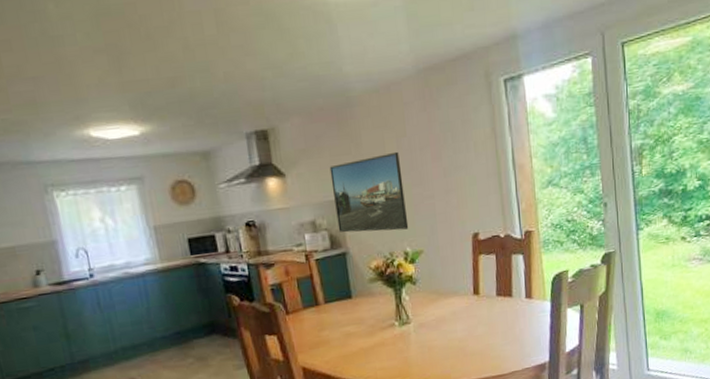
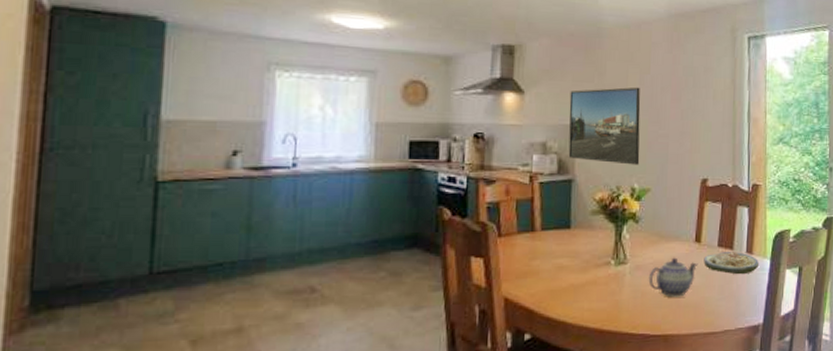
teapot: none [433,311,479,348] -> present [648,257,698,297]
soup: none [484,298,540,320] -> present [704,252,760,275]

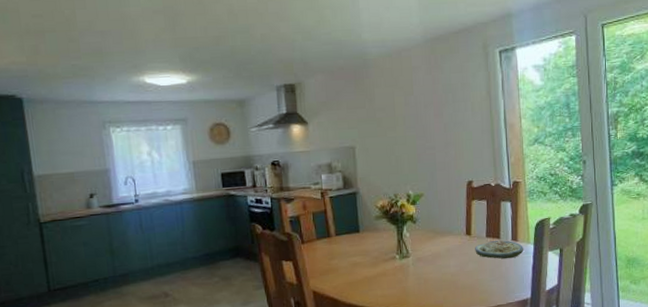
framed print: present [568,87,641,165] -> none [346,107,412,176]
teapot: present [648,257,698,297] -> none [429,248,470,282]

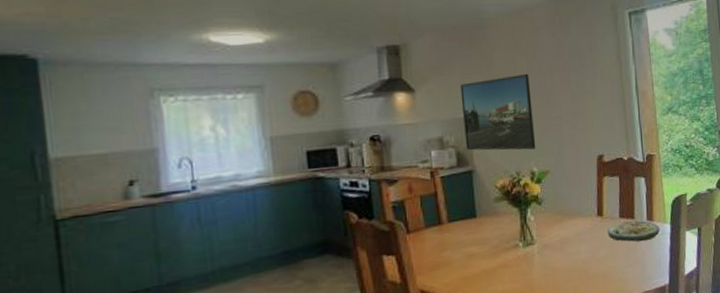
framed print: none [346,107,412,176] -> present [460,73,536,151]

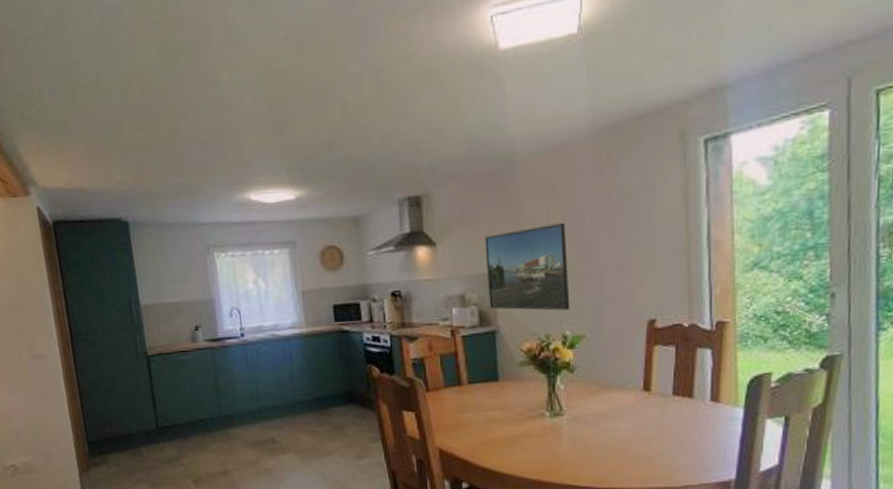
soup: present [607,220,661,242] -> none [655,400,729,426]

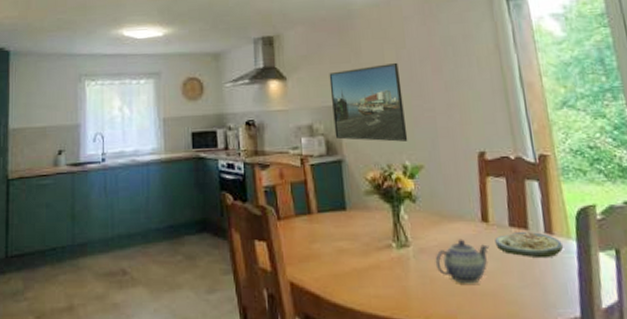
teapot: none [589,407,649,450] -> present [435,239,490,284]
soup: none [655,400,729,426] -> present [495,232,564,259]

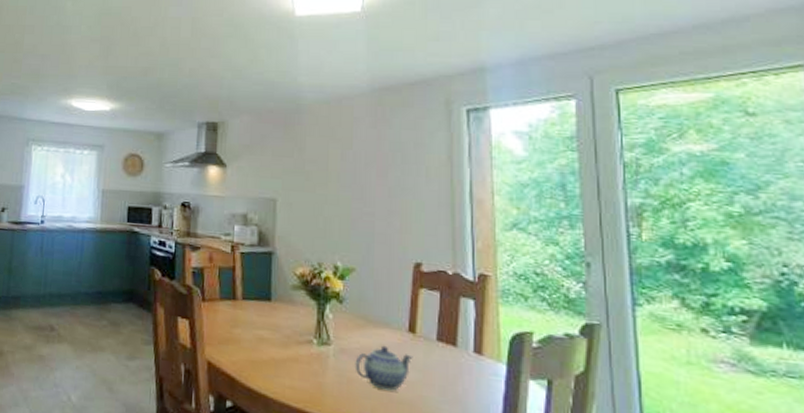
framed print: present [329,62,408,142] -> none [268,162,343,243]
soup: present [495,232,564,259] -> none [420,347,492,378]

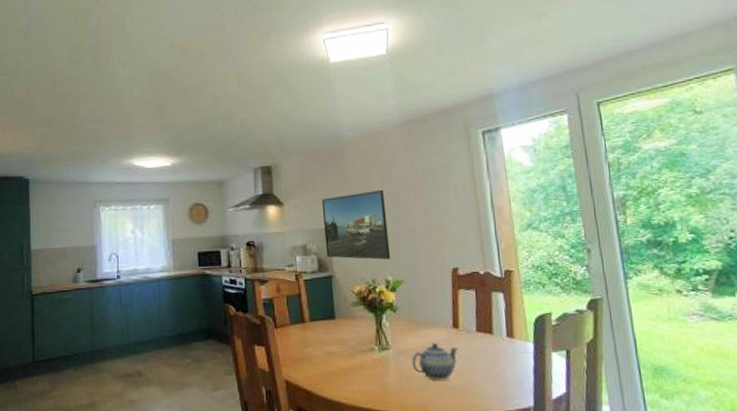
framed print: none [268,162,343,243] -> present [321,189,391,260]

